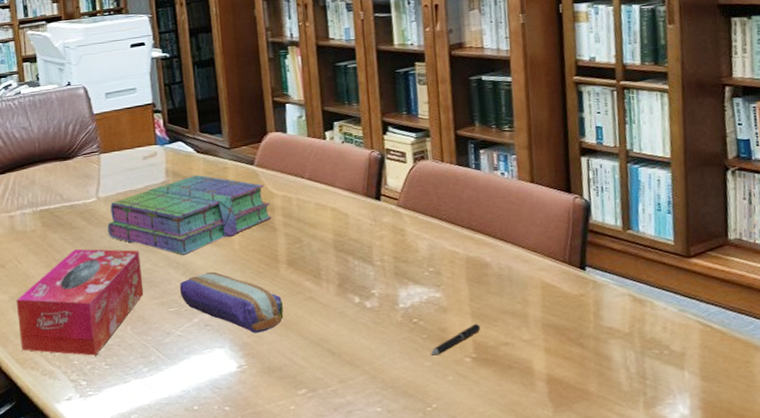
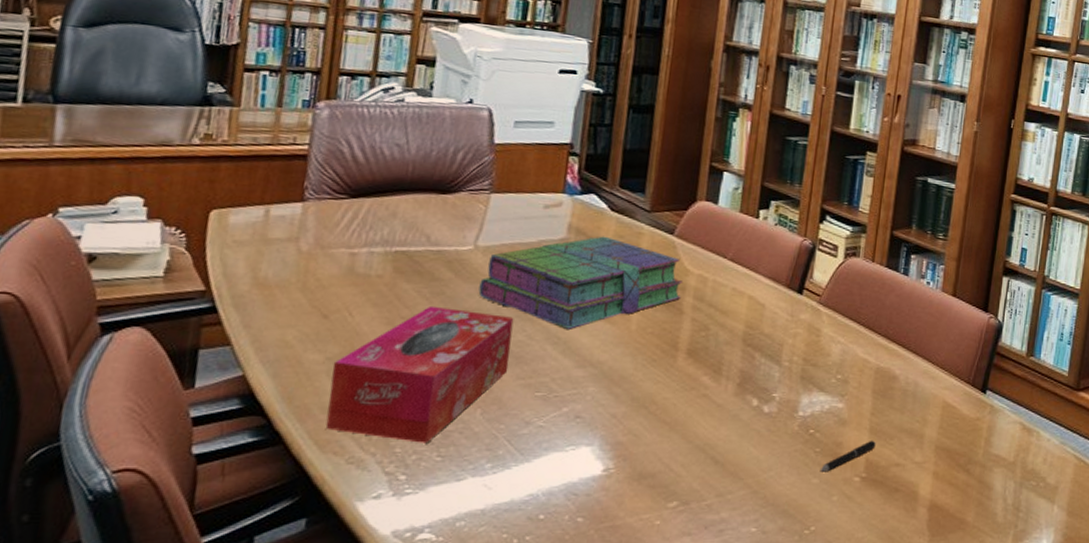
pencil case: present [179,271,284,334] -> none [553,353,673,432]

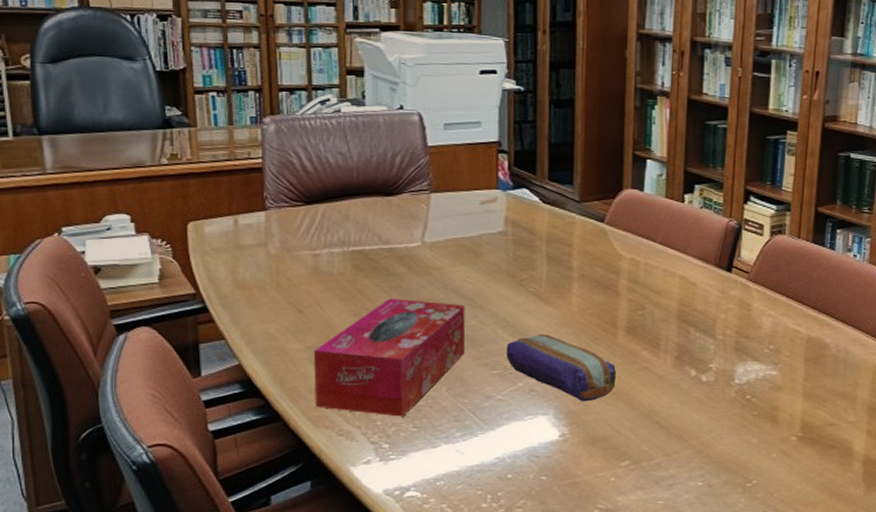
stack of books: present [478,236,683,331] -> none [431,227,617,315]
pencil case: none [553,353,673,432] -> present [506,334,617,402]
pen: present [819,440,876,472] -> none [758,403,810,433]

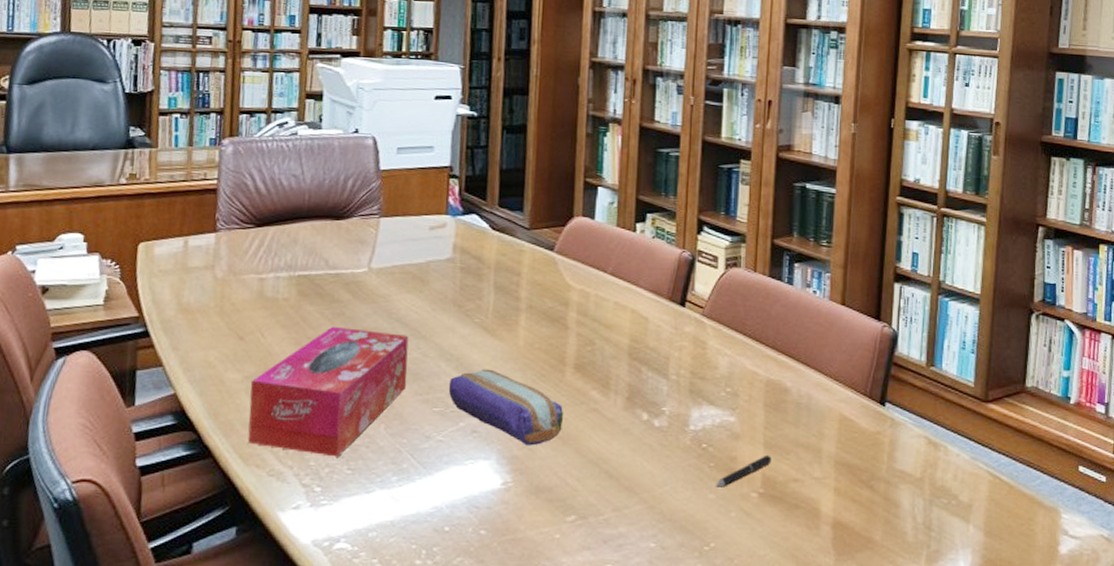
pen: none [758,403,810,433] -> present [715,454,772,487]

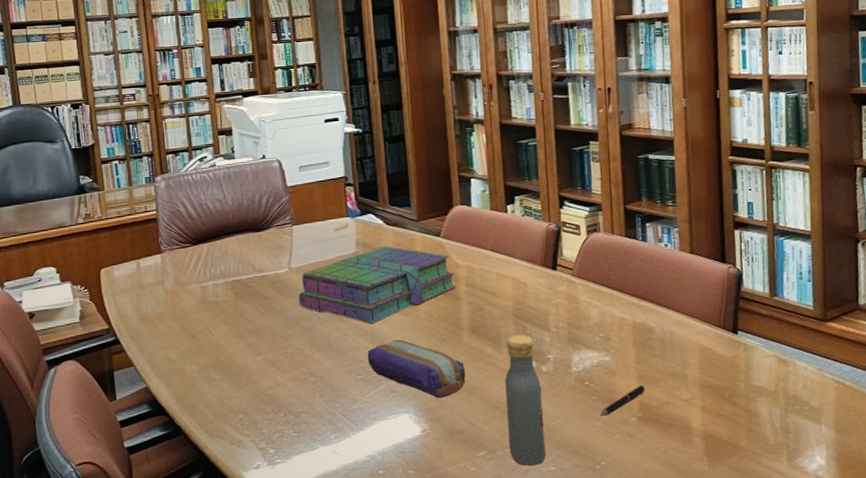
tissue box: present [248,326,409,457] -> none [206,318,333,424]
stack of books: none [375,254,566,347] -> present [298,246,457,325]
vodka: none [604,379,651,539] -> present [505,335,546,466]

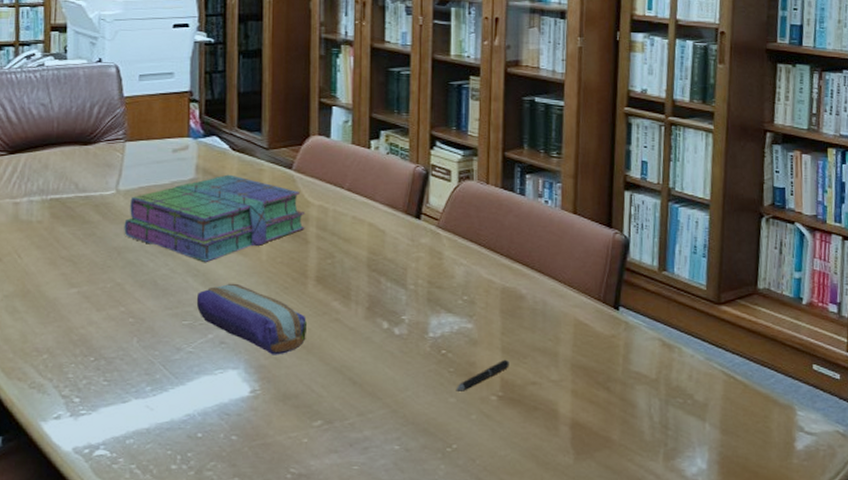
vodka: present [505,335,546,466] -> none [349,290,392,442]

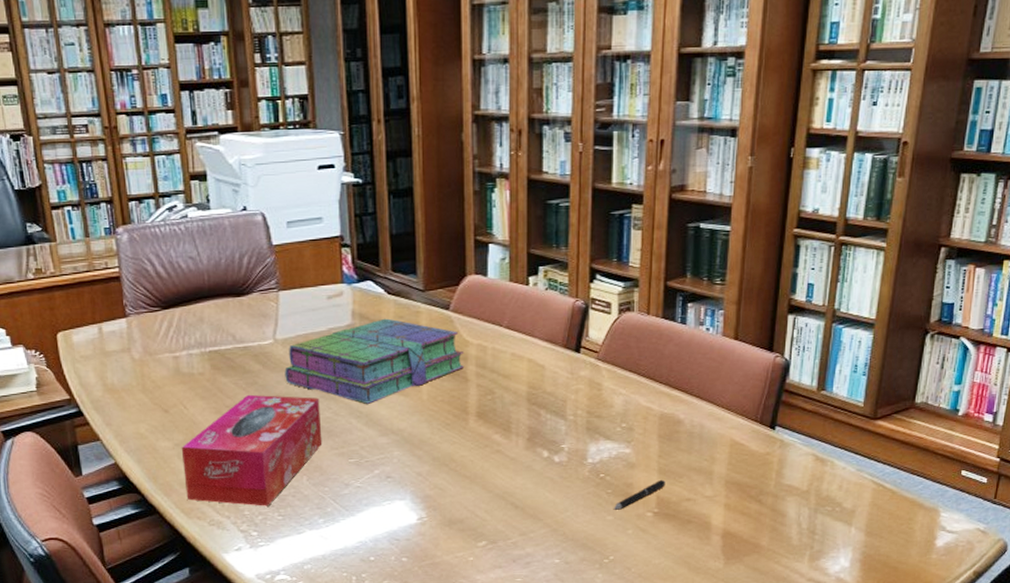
tissue box: none [9,246,157,369] -> present [181,394,323,506]
pencil case: present [196,283,308,355] -> none [361,422,470,486]

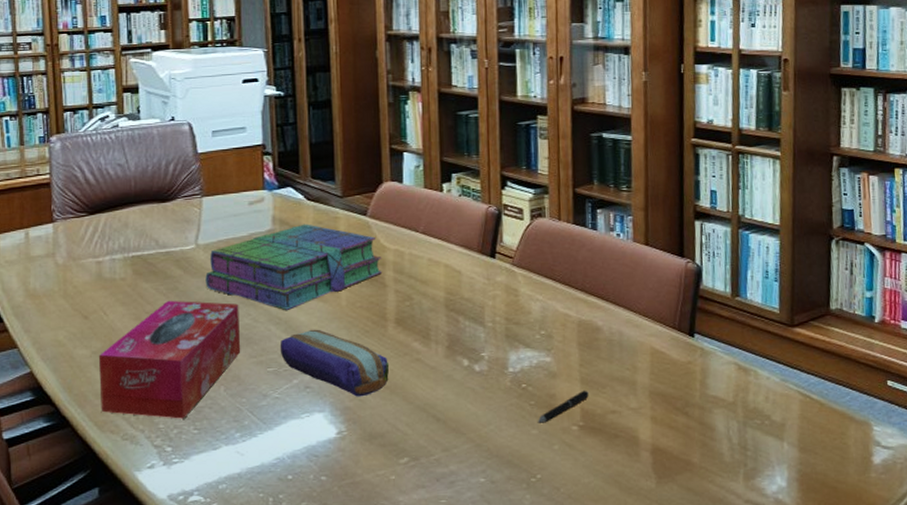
pencil case: none [361,422,470,486] -> present [280,329,390,397]

